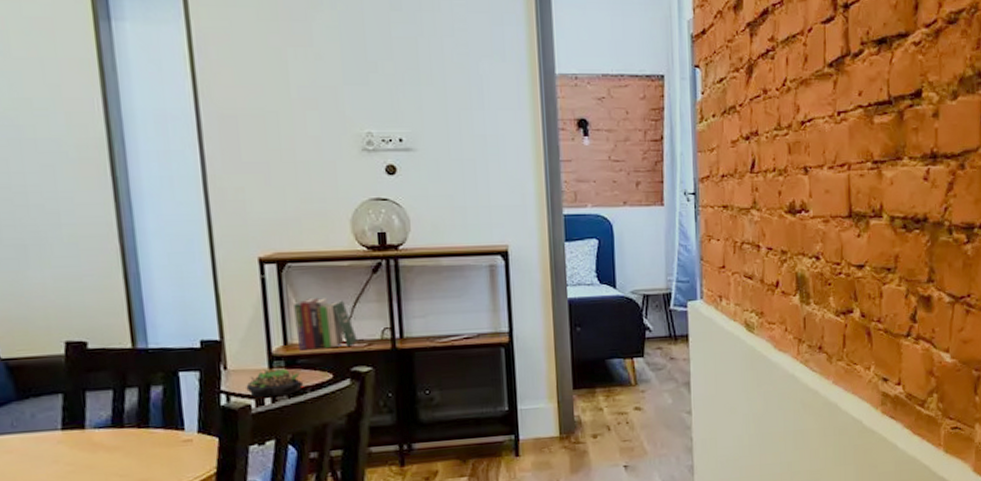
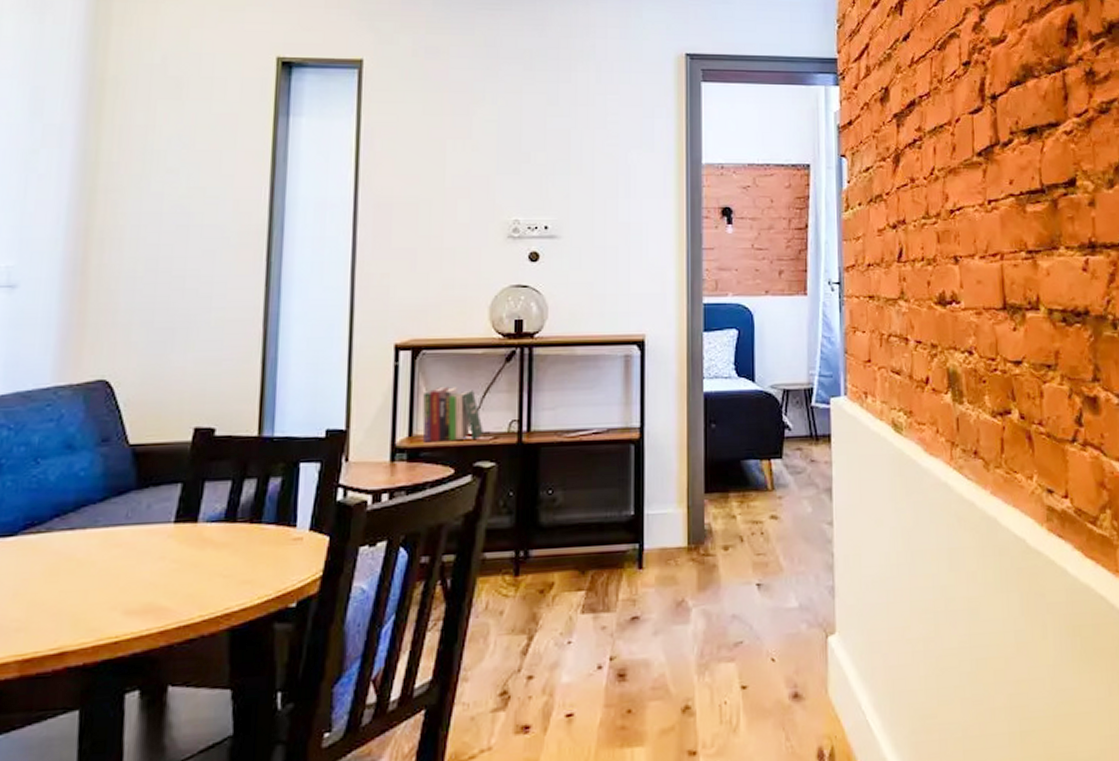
succulent plant: present [246,368,304,397] -> none [365,461,424,493]

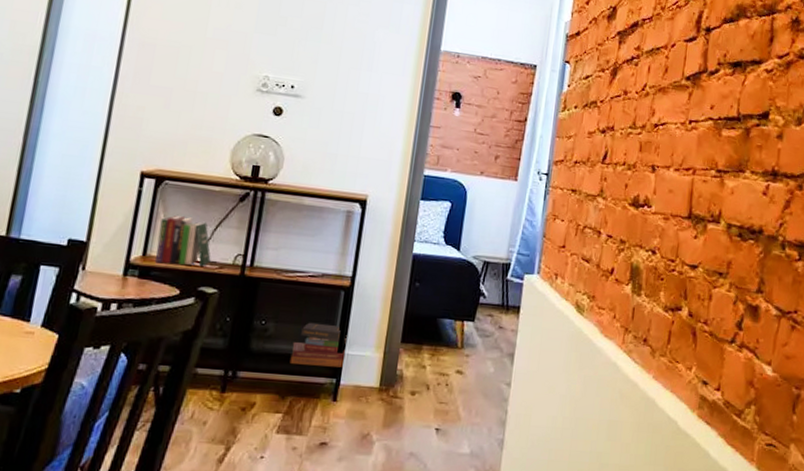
books: none [585,484,645,534] -> present [289,322,347,368]

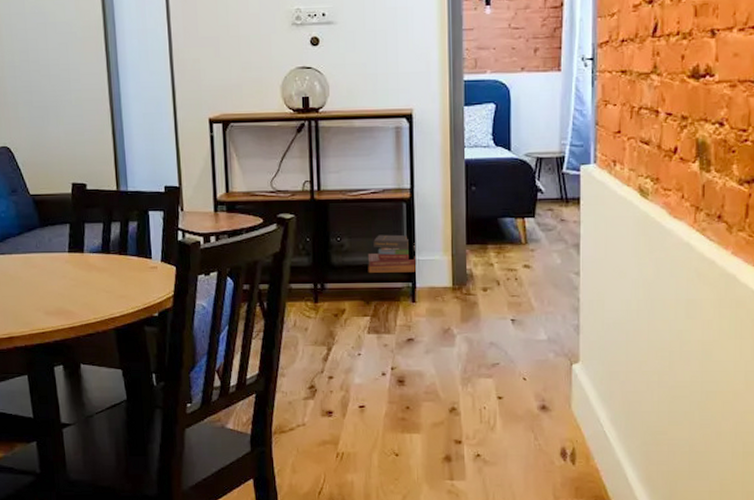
books: present [155,215,211,266] -> none [234,152,283,198]

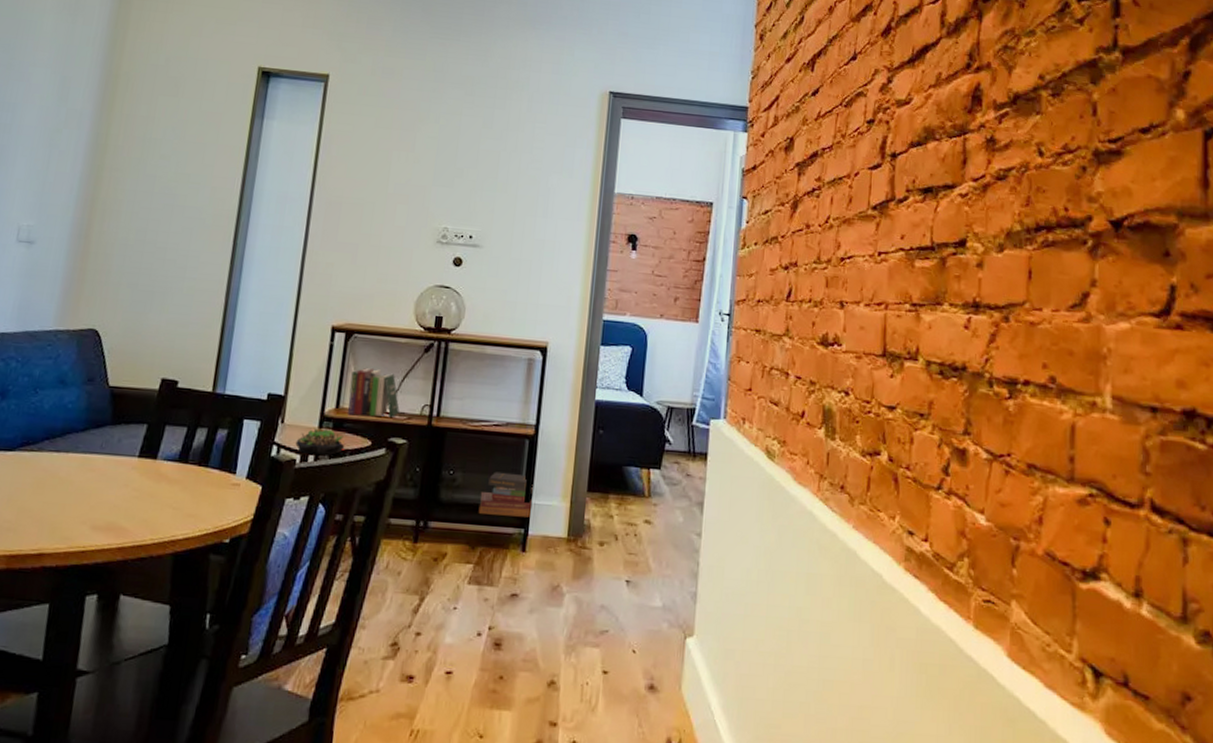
succulent plant: none [197,212,241,235] -> present [295,428,345,455]
books: none [234,152,283,198] -> present [347,367,400,417]

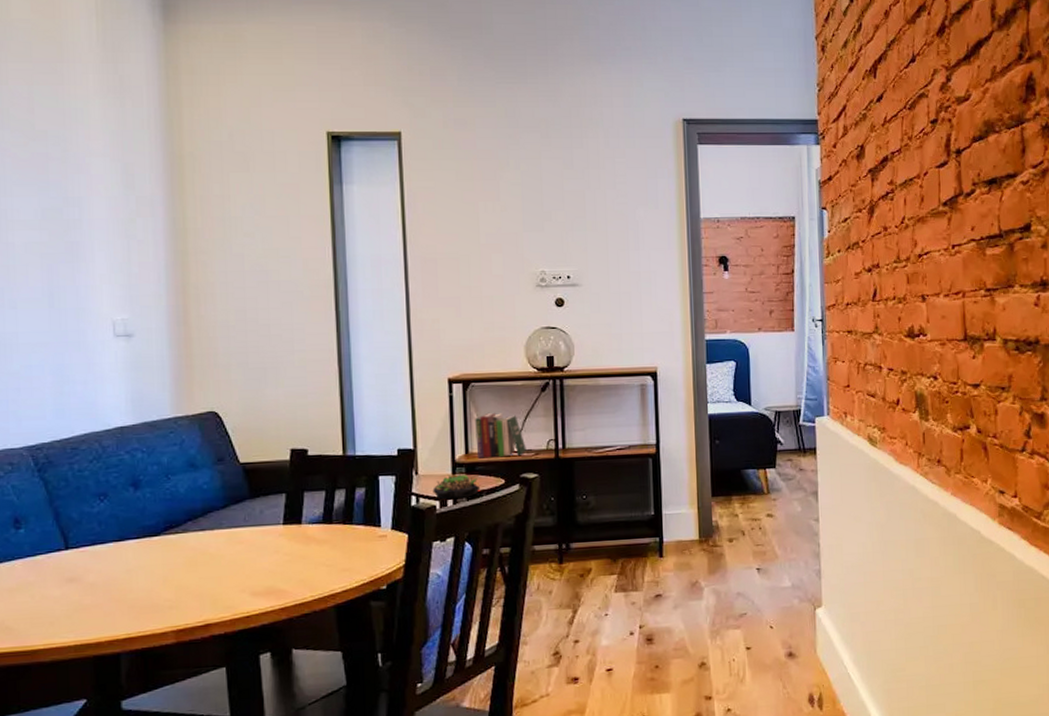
books: present [478,471,533,518] -> none [614,490,664,530]

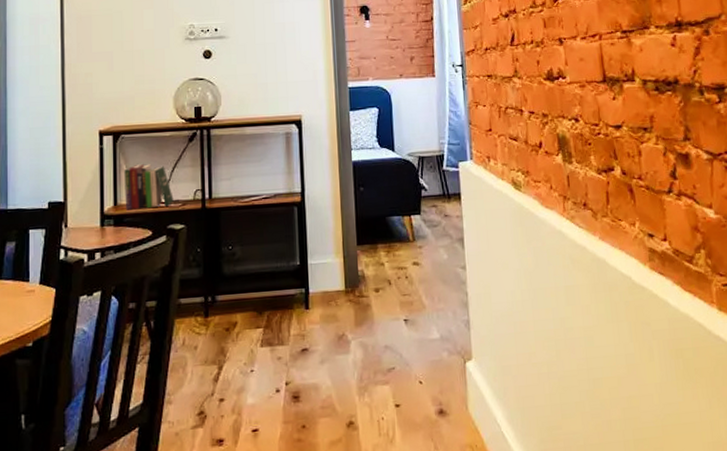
succulent plant: present [433,474,481,499] -> none [81,226,128,252]

